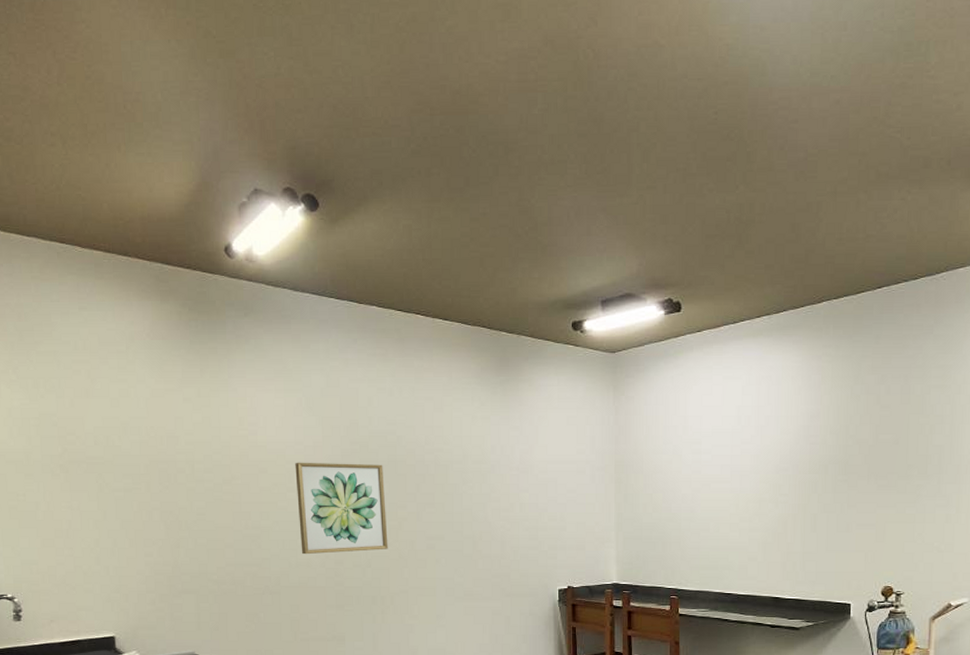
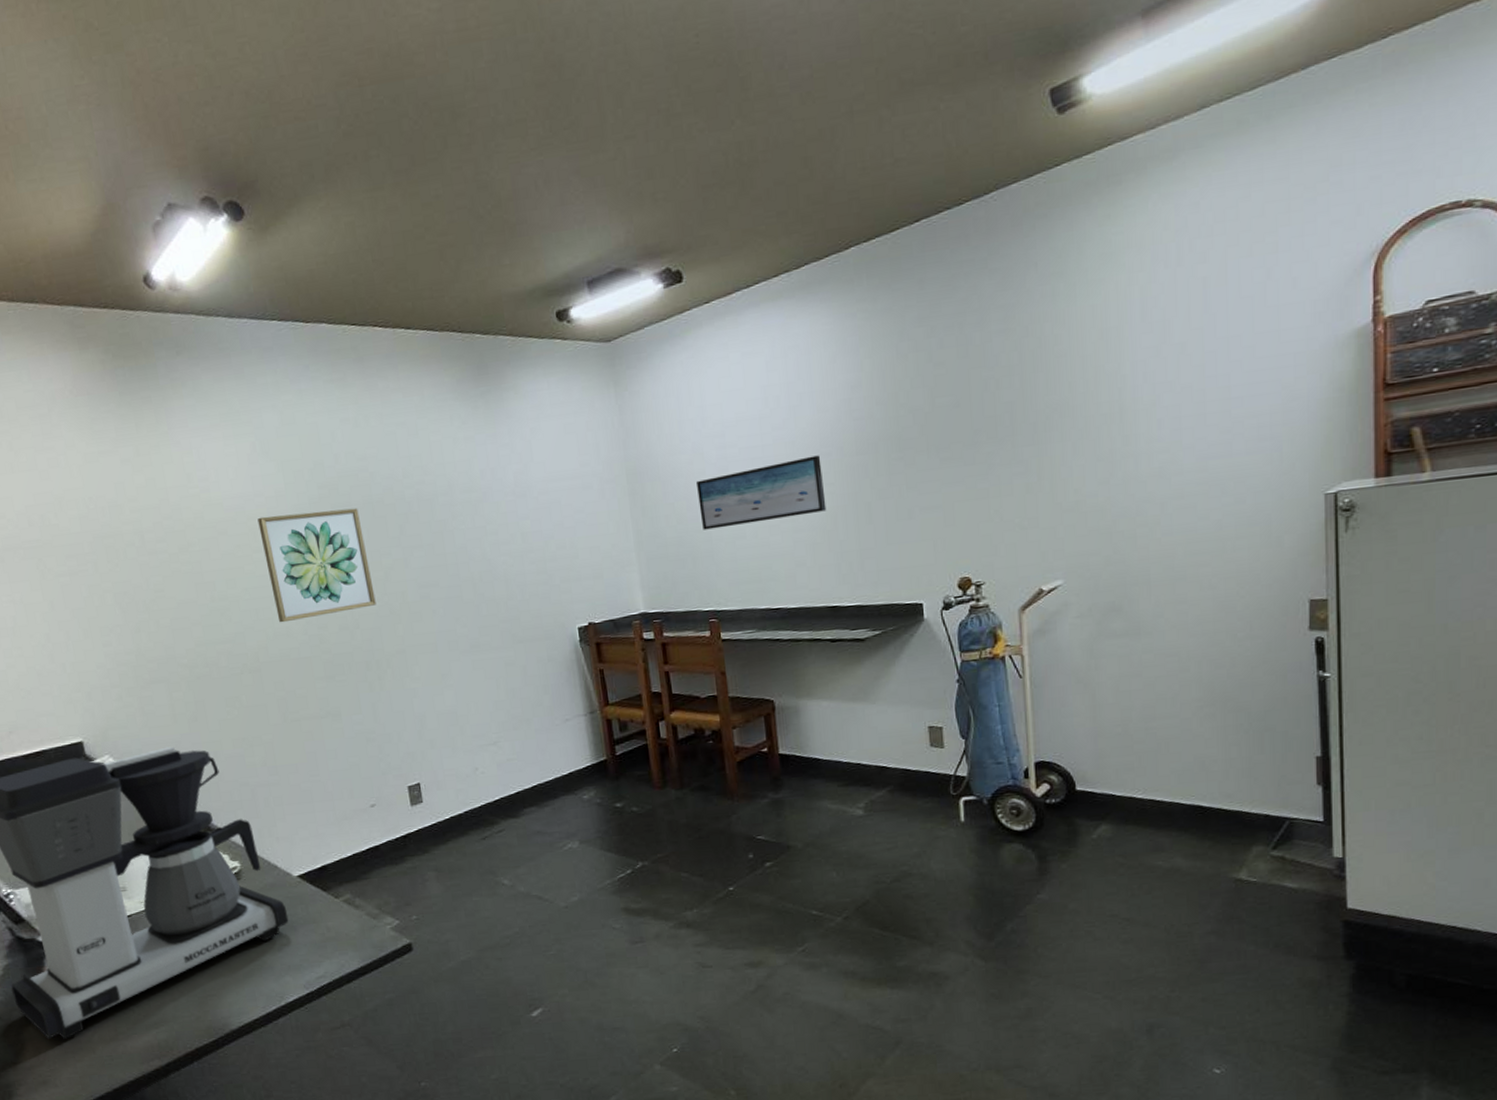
wall art: none [673,469,780,520] -> present [697,455,827,530]

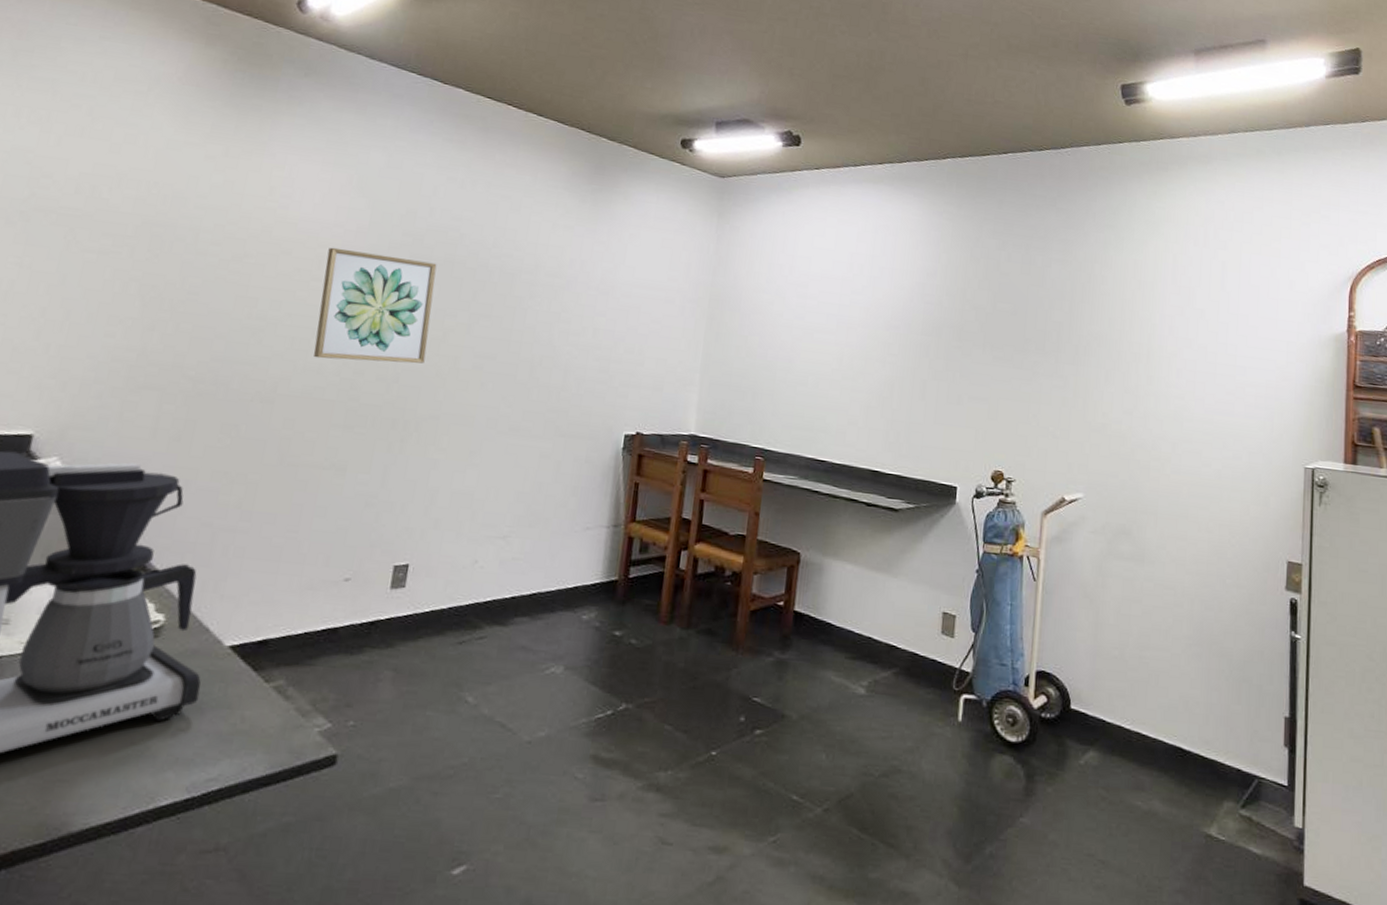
wall art: present [697,455,827,530] -> none [769,321,890,379]

